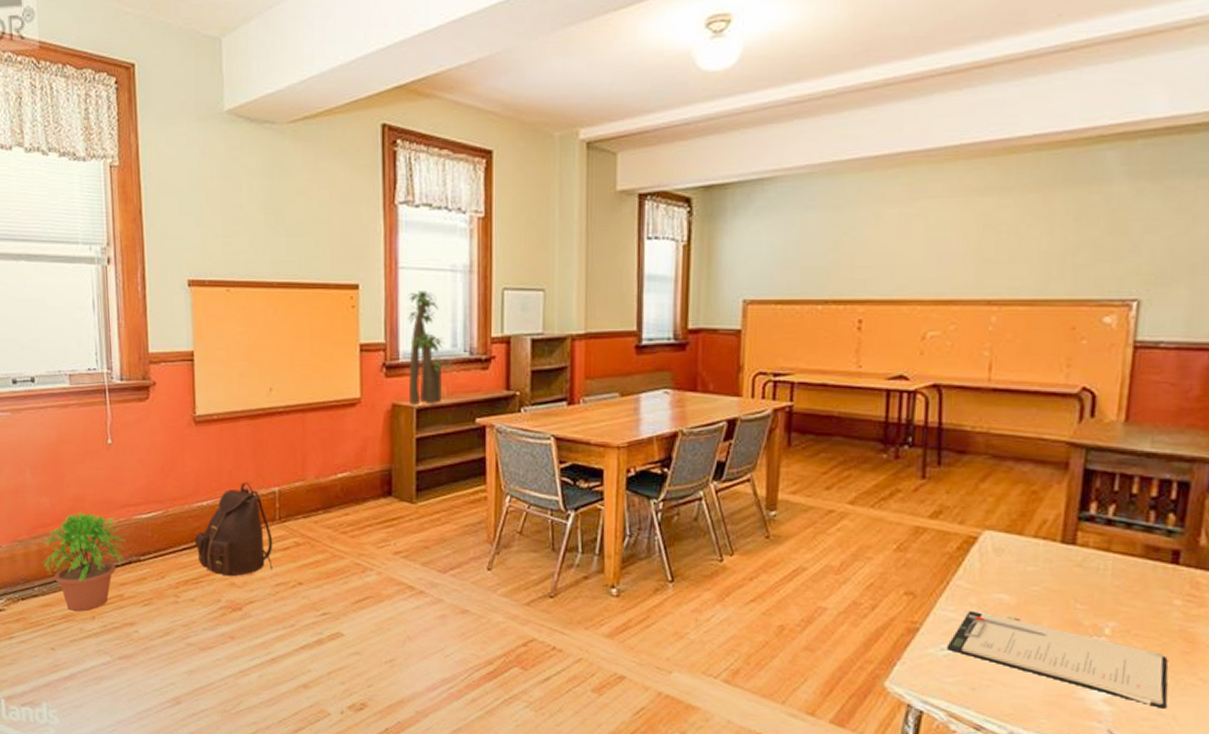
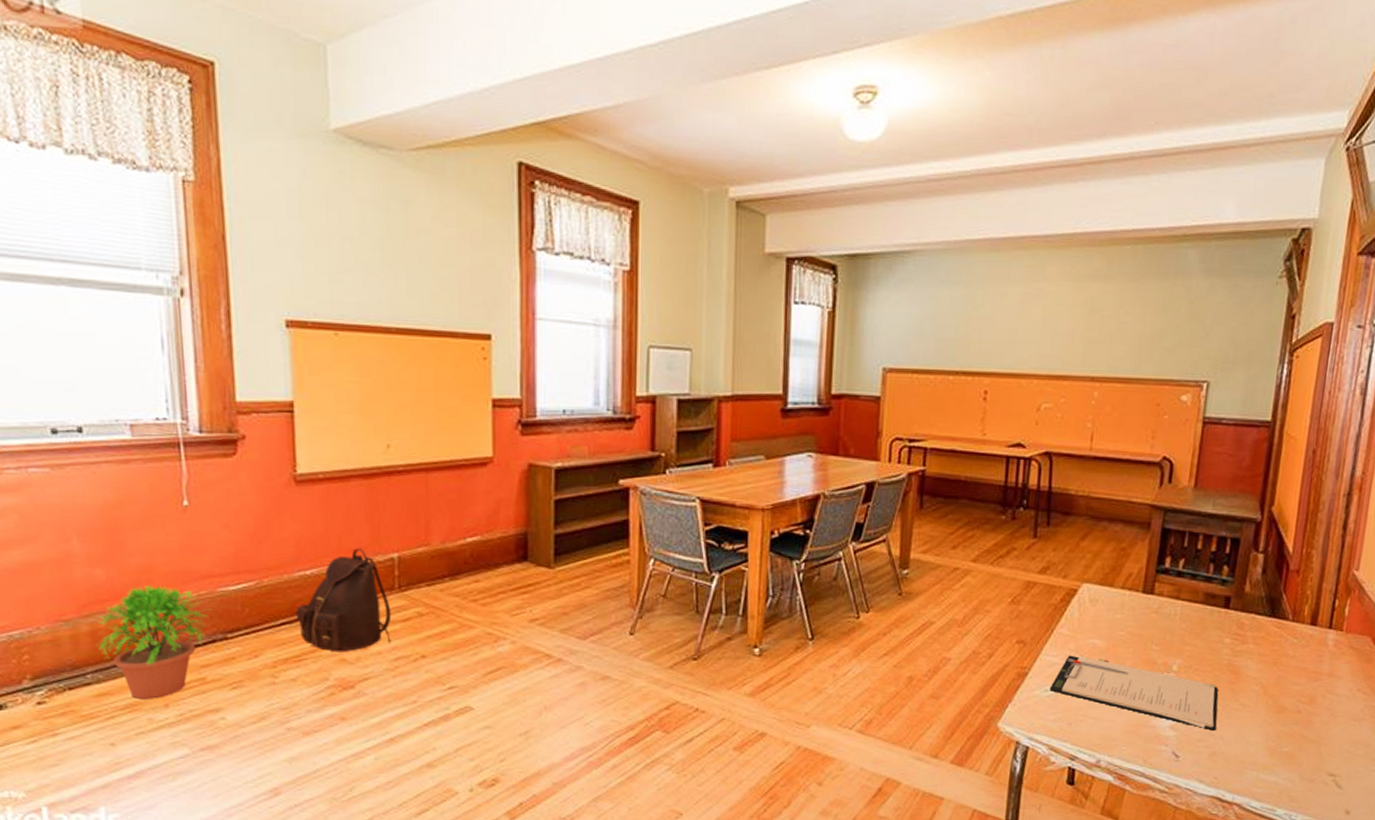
plant: present [407,291,453,405] -> none [546,345,595,465]

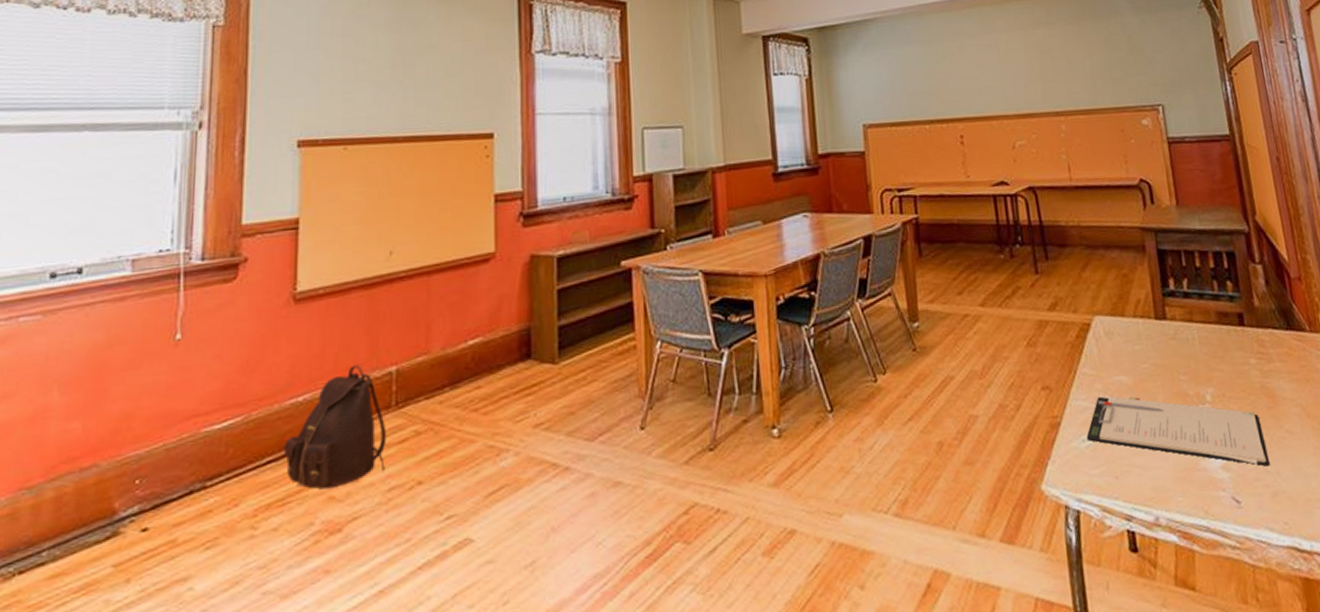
potted plant: present [97,585,212,699] -> none [60,432,193,576]

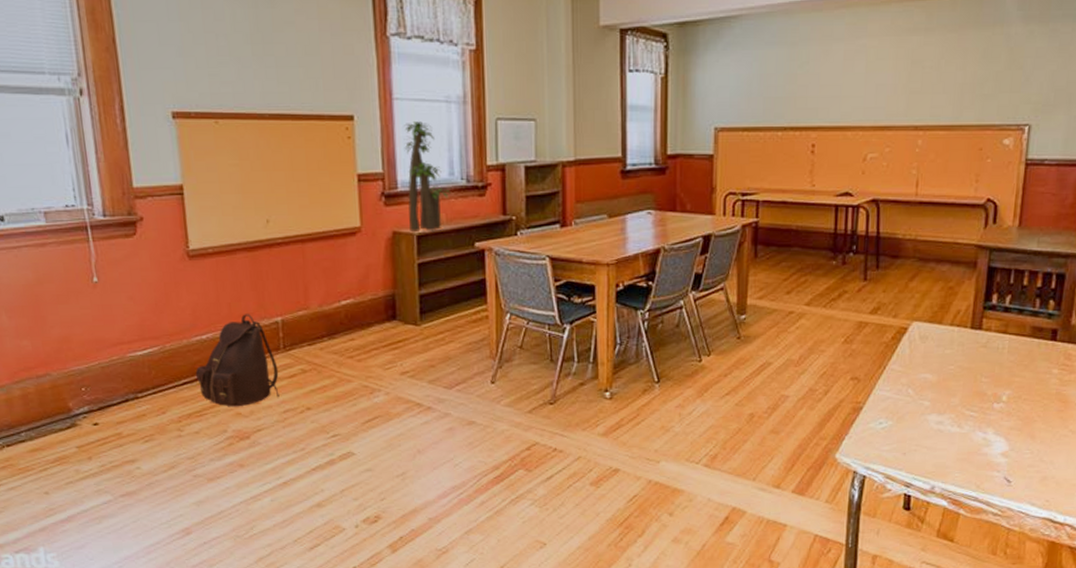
plant: none [546,135,595,254] -> present [404,121,451,232]
clipboard: present [1086,395,1270,466] -> none [884,389,1048,457]

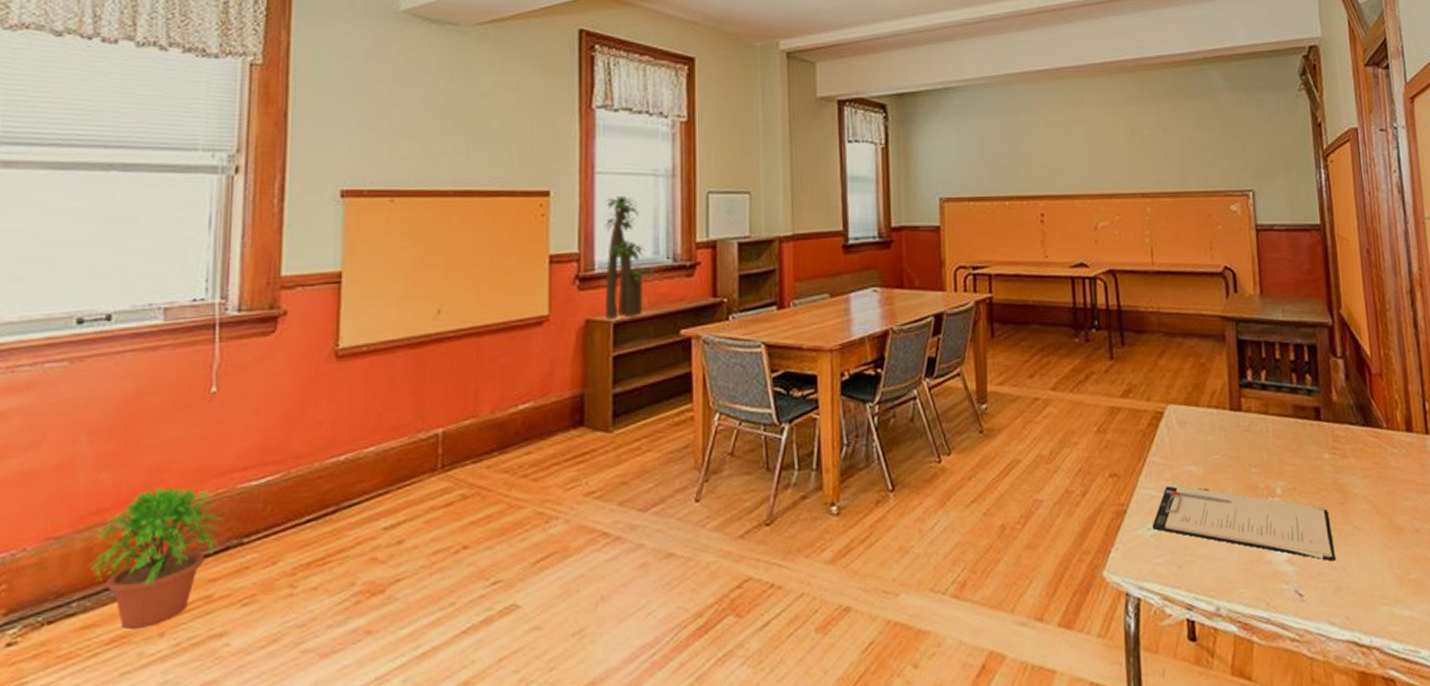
potted plant: none [28,353,123,453] -> present [90,486,229,629]
backpack: present [195,314,280,406] -> none [324,426,432,549]
clipboard: none [884,389,1048,457] -> present [1152,485,1335,561]

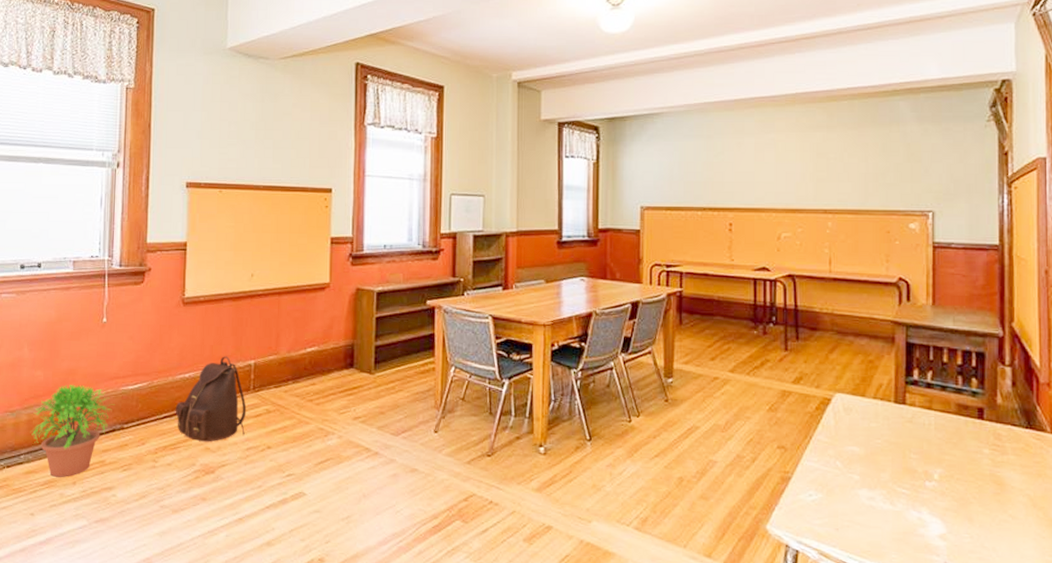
backpack: none [324,426,432,549] -> present [175,356,247,441]
plant: present [604,196,655,319] -> none [371,195,408,289]
clipboard: present [1152,485,1335,561] -> none [813,461,987,542]

